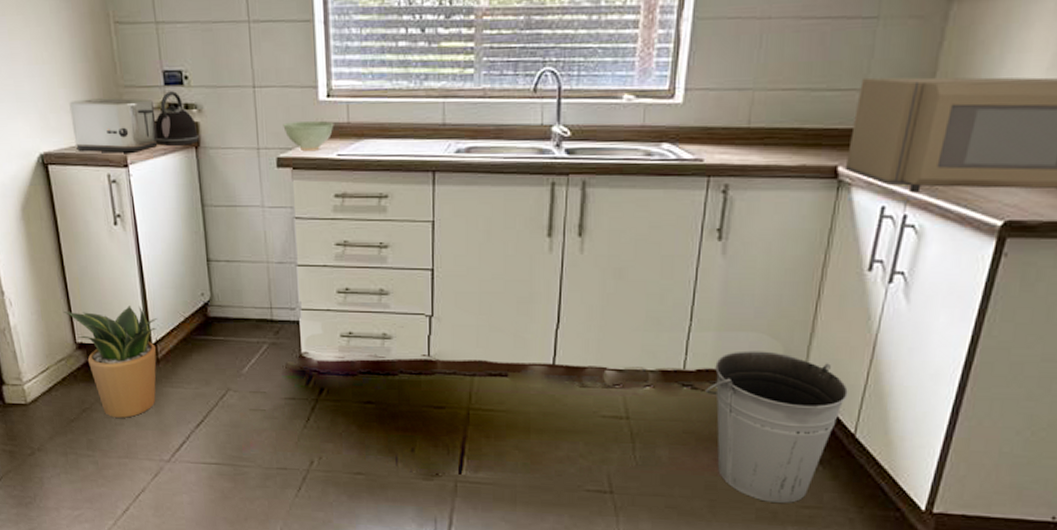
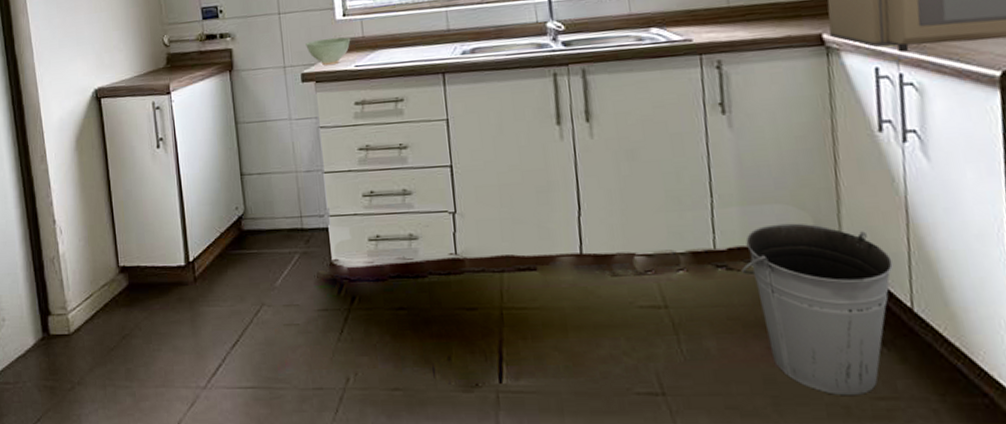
potted plant: present [63,306,158,418] -> none [108,224,196,343]
toaster: present [69,98,158,154] -> none [121,32,197,85]
kettle: present [155,91,199,146] -> none [194,24,232,72]

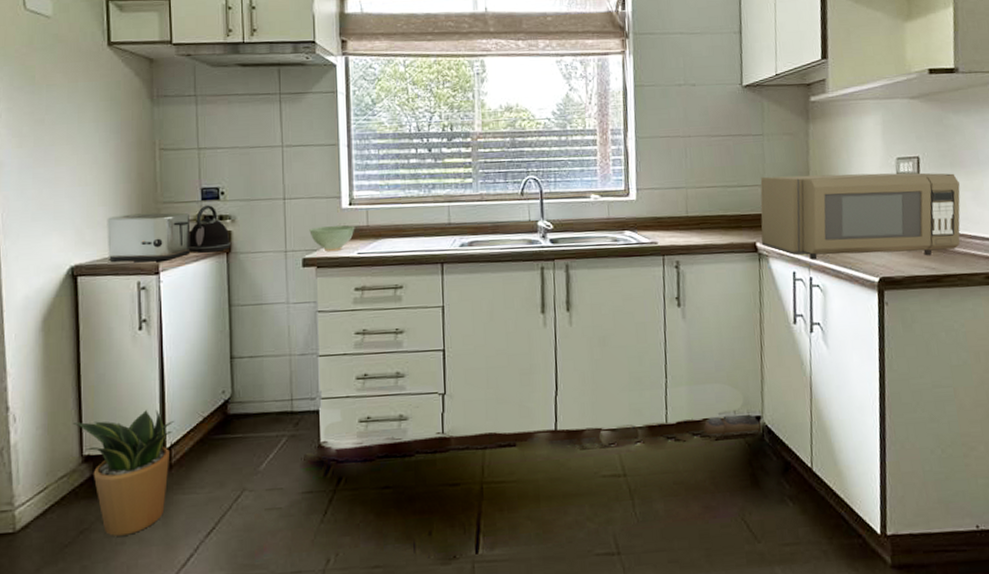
potted plant: none [108,224,196,343] -> present [72,409,175,536]
toaster: none [121,32,197,85] -> present [107,212,191,263]
kettle: none [194,24,232,72] -> present [189,205,230,253]
bucket: present [741,223,893,395] -> none [687,399,800,544]

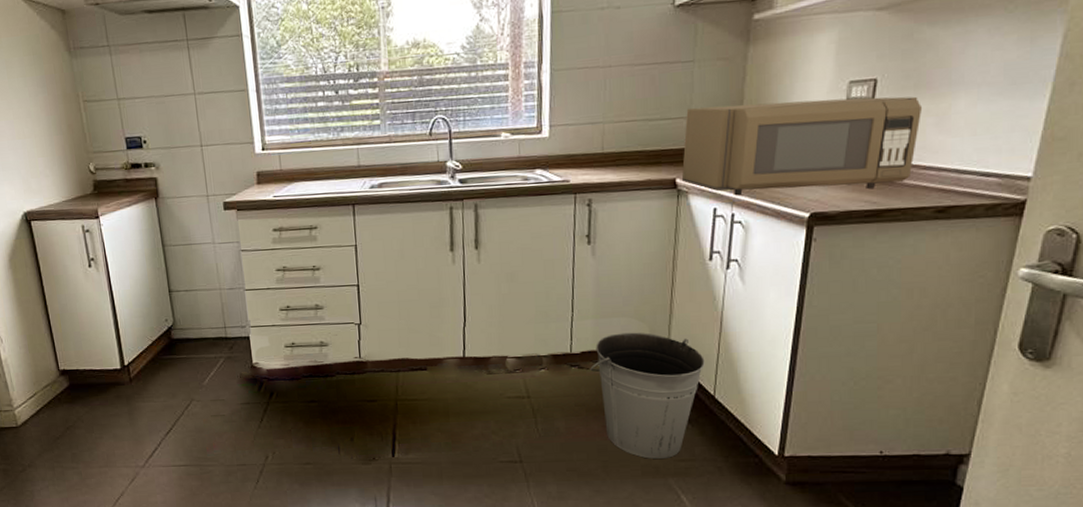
potted plant: present [72,409,175,536] -> none [47,334,130,432]
toaster: present [107,212,191,263] -> none [47,161,124,209]
kettle: present [189,205,230,253] -> none [120,153,158,199]
bowl: present [309,225,355,252] -> none [227,169,270,196]
bucket: none [687,399,800,544] -> present [590,332,705,459]

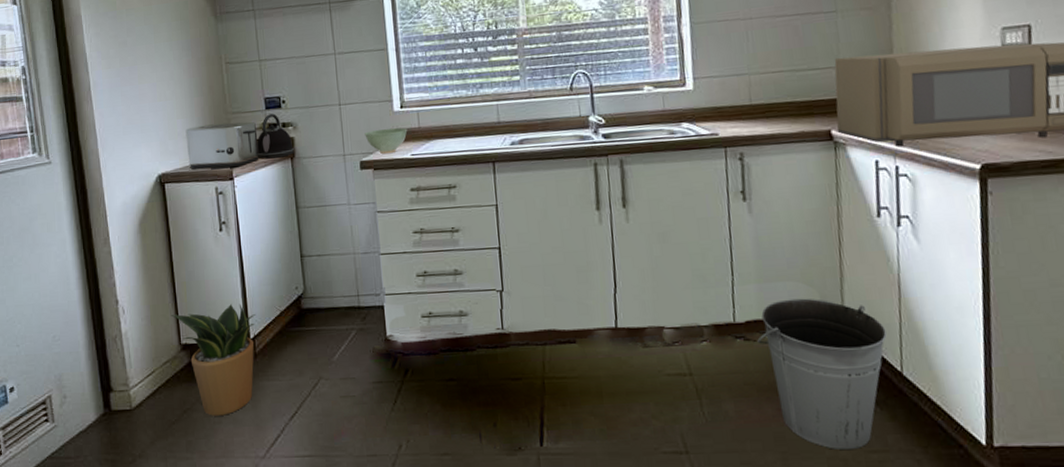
toaster: none [47,161,124,209] -> present [185,121,259,171]
potted plant: none [47,334,130,432] -> present [170,303,256,416]
kettle: none [120,153,158,199] -> present [257,113,294,159]
bowl: none [227,169,270,196] -> present [364,127,408,155]

